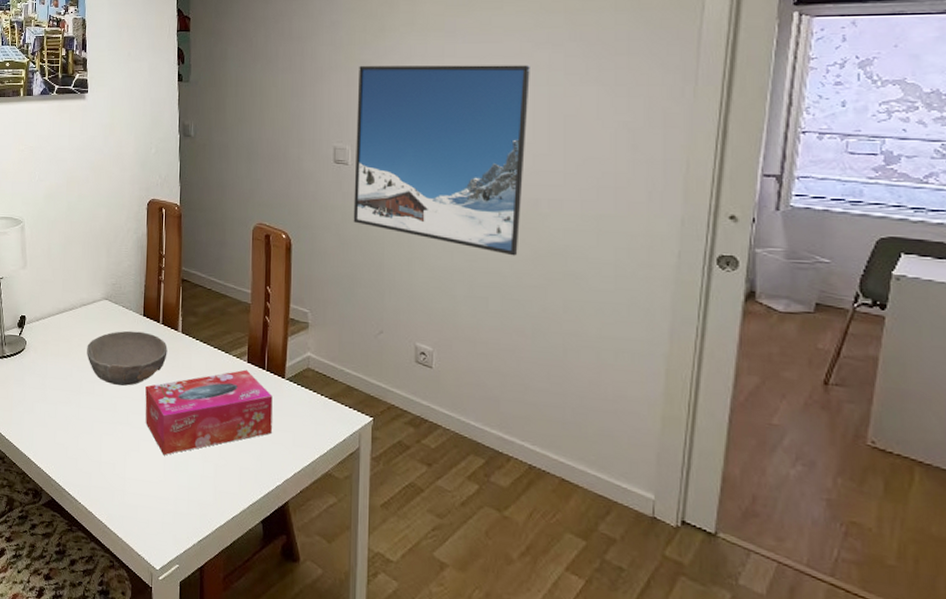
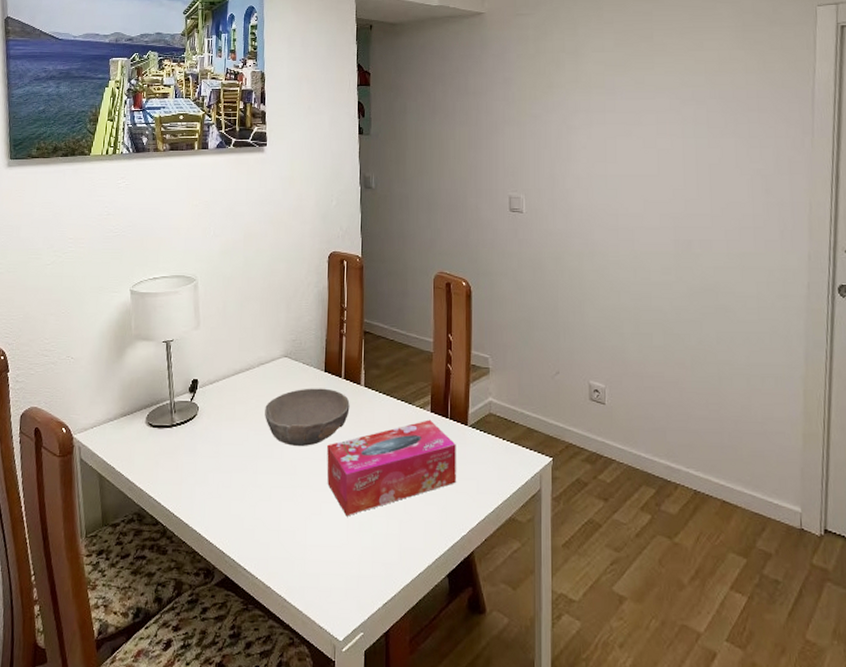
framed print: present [353,65,530,256] -> none [529,119,679,294]

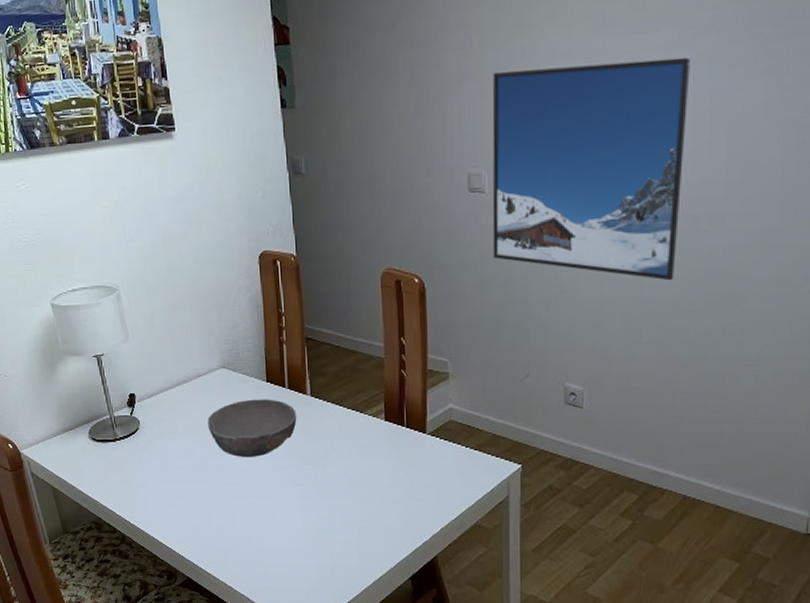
tissue box: present [327,419,456,517] -> none [276,428,415,524]
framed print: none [529,119,679,294] -> present [492,57,690,281]

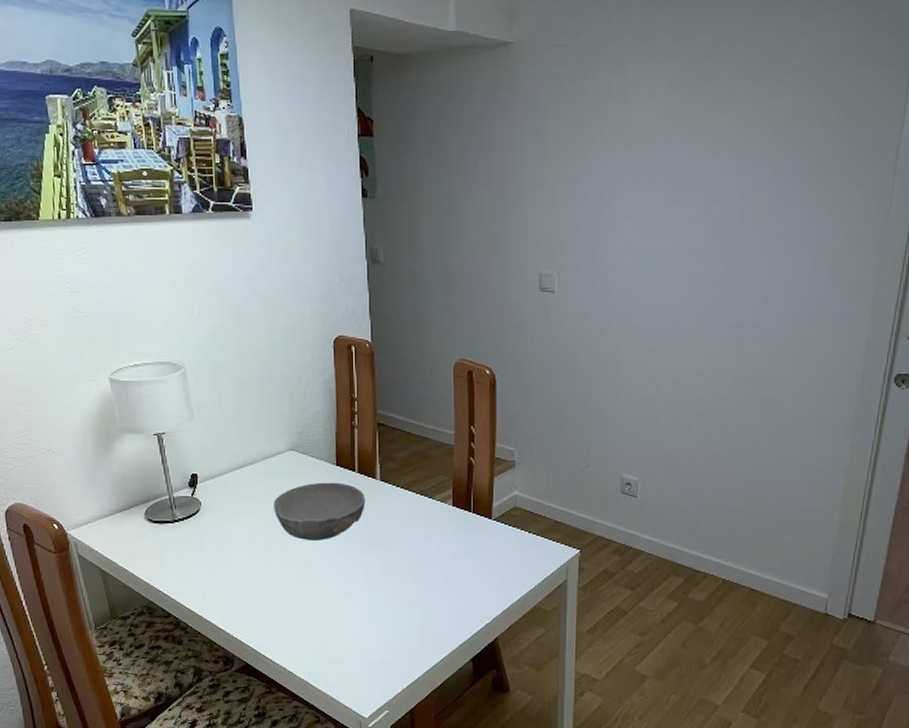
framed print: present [492,57,690,281] -> none [560,182,739,383]

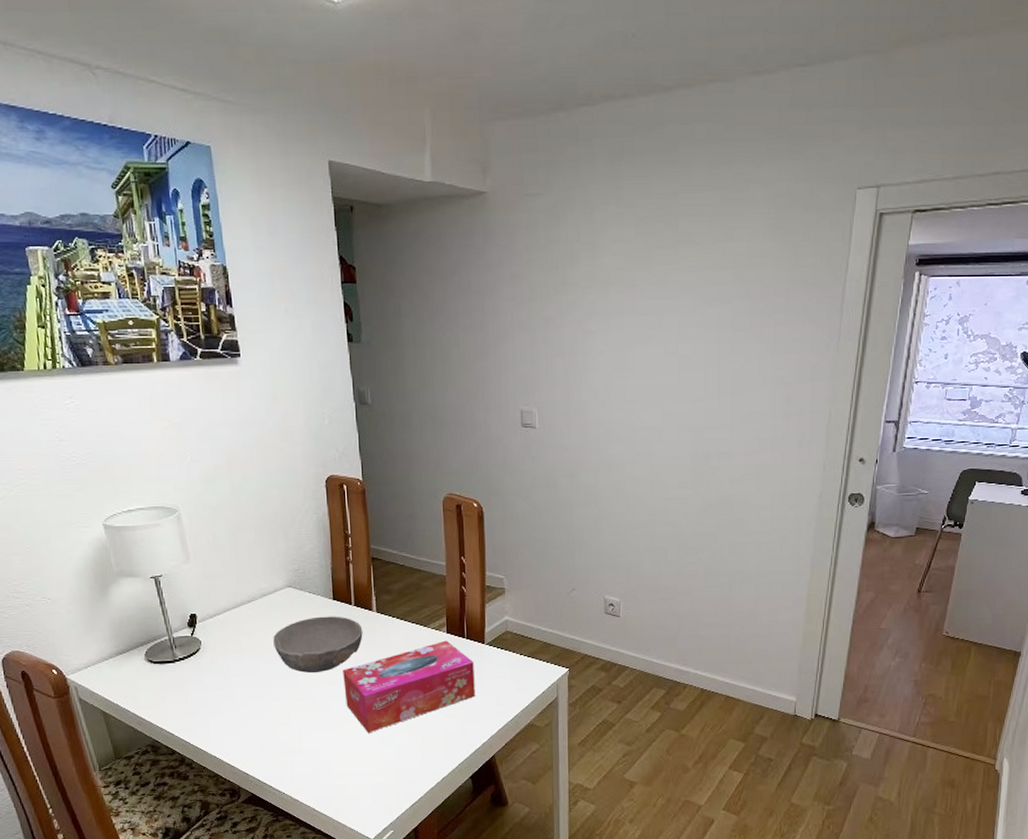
tissue box: none [343,513,480,607] -> present [343,640,475,733]

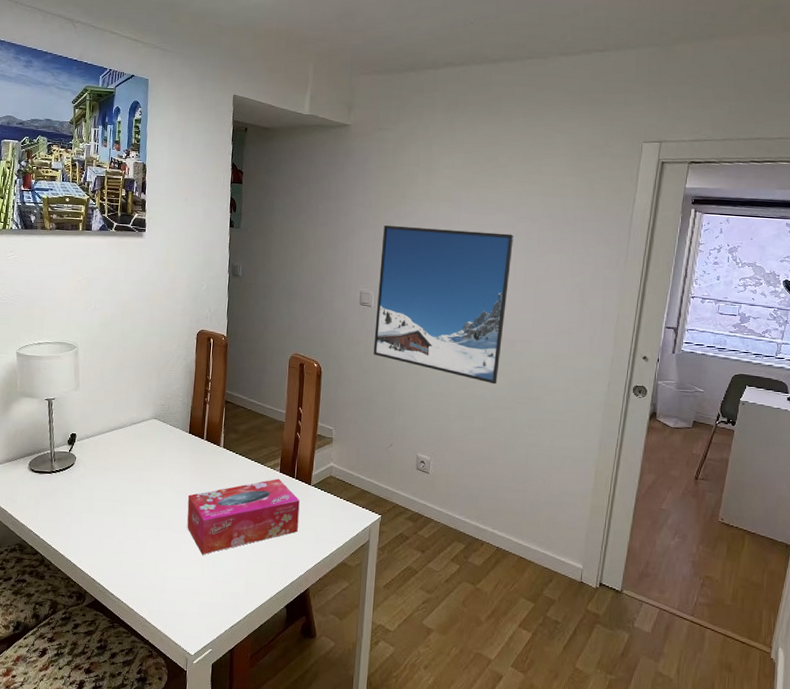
bowl: present [273,616,363,673] -> none [134,446,210,495]
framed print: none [541,322,702,508] -> present [373,225,514,384]

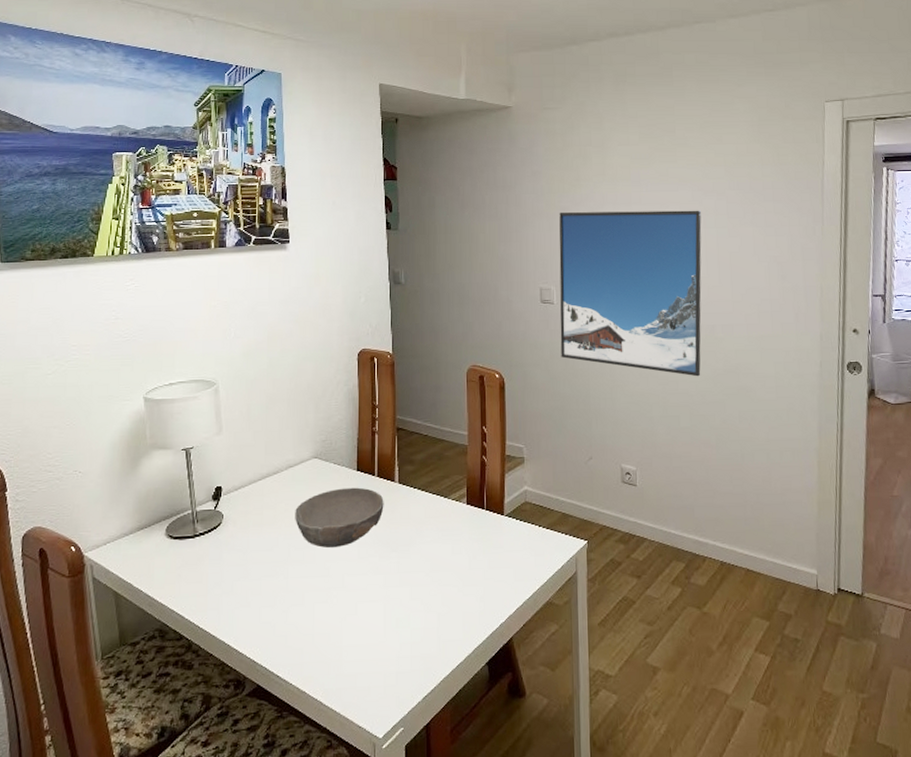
bowl: none [134,446,210,495] -> present [295,487,384,548]
tissue box: present [187,478,300,555] -> none [362,512,493,614]

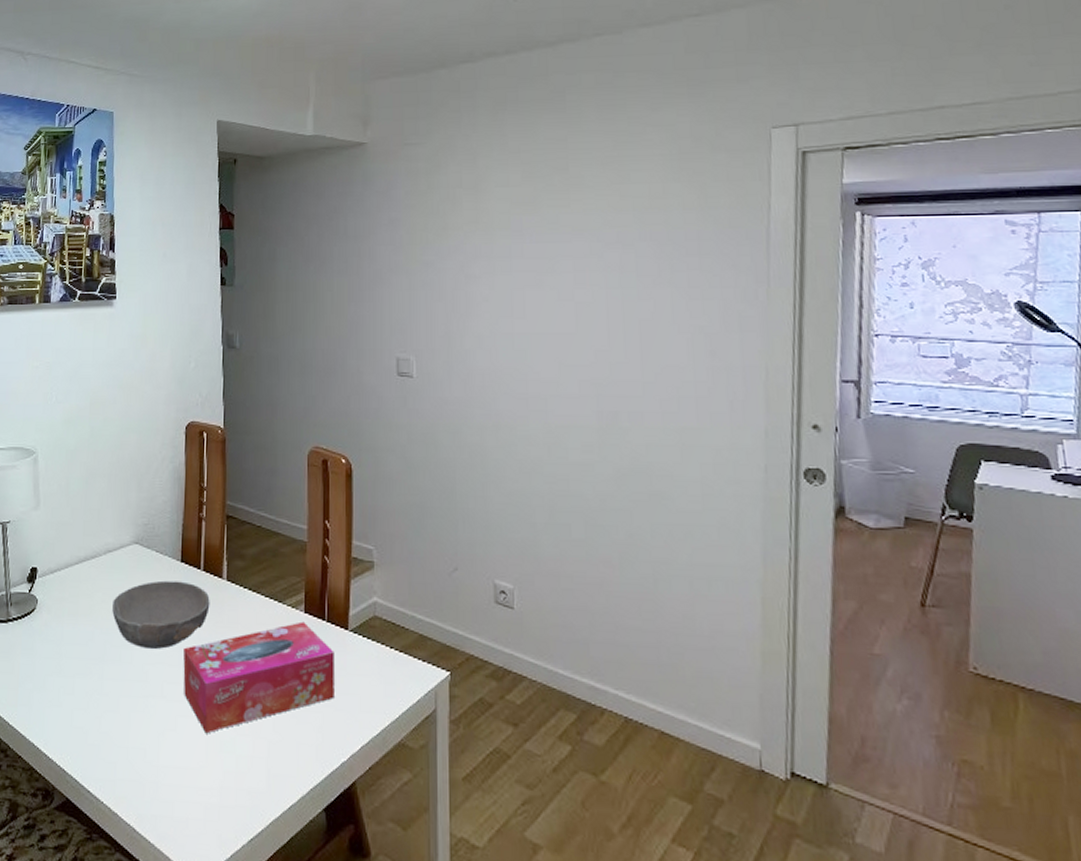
tissue box: none [362,512,493,614] -> present [183,621,334,734]
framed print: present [559,210,702,377] -> none [420,266,602,476]

